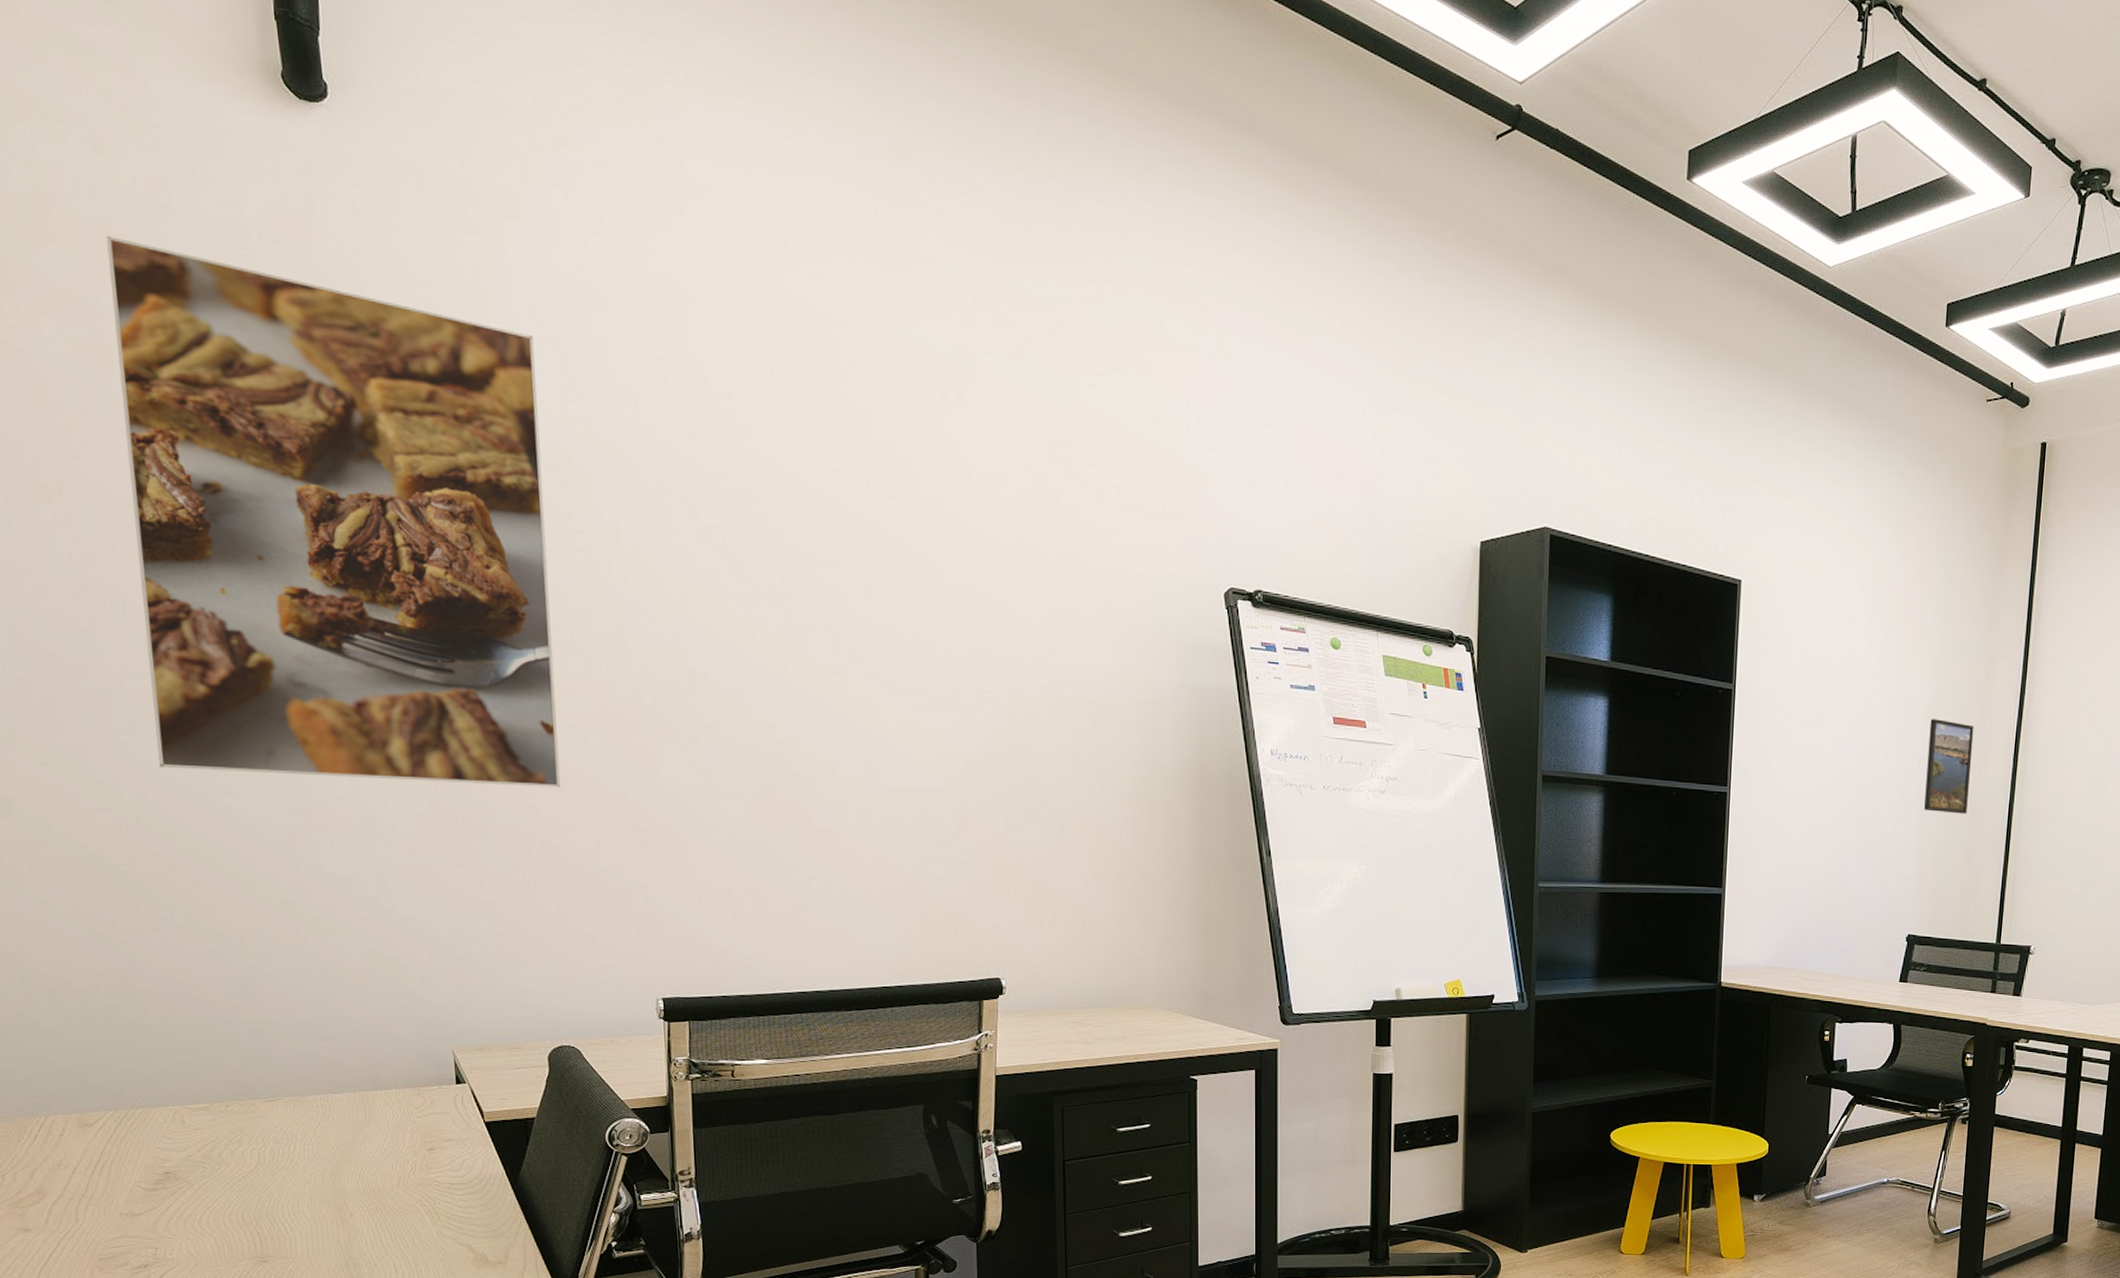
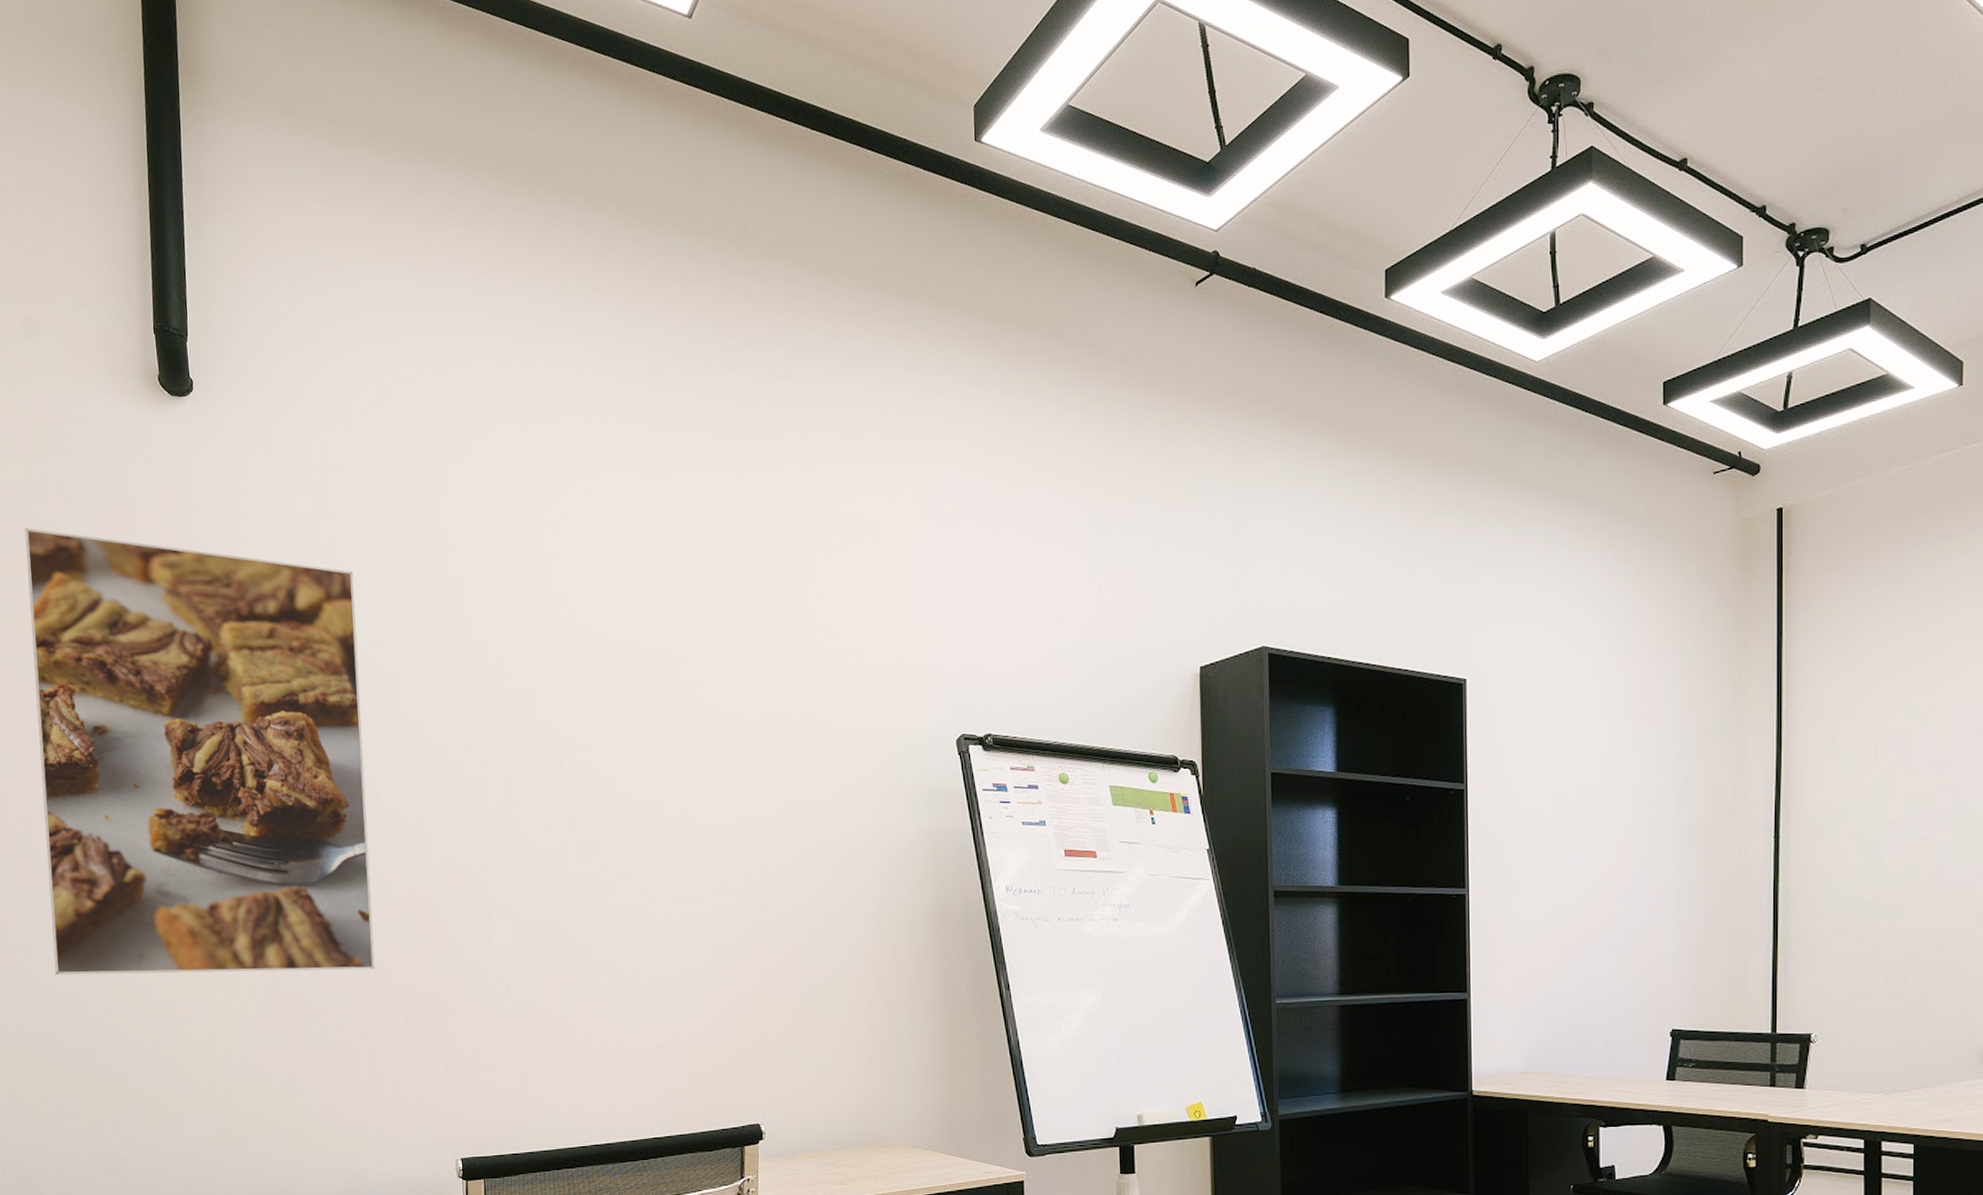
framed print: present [1924,719,1974,814] -> none [1679,801,1728,899]

